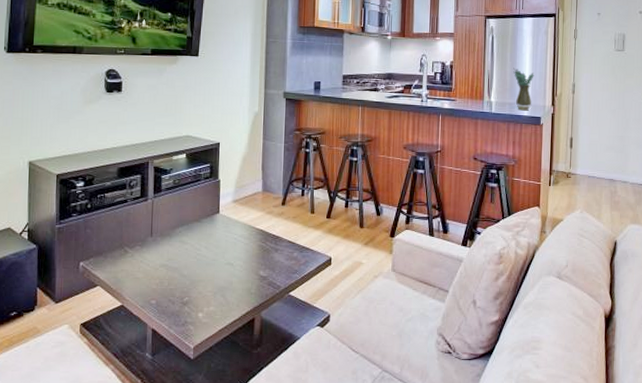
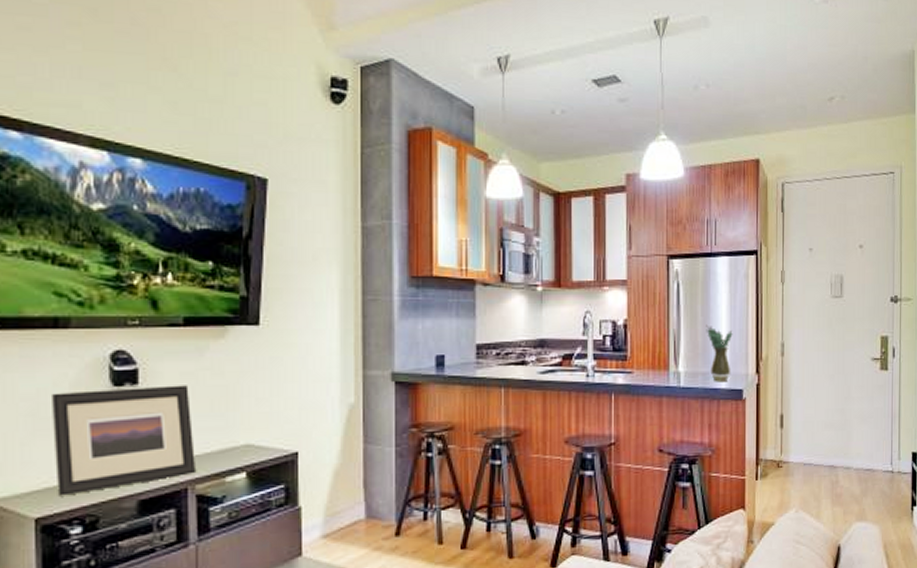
picture frame: none [69,93,155,161] -> present [50,385,195,496]

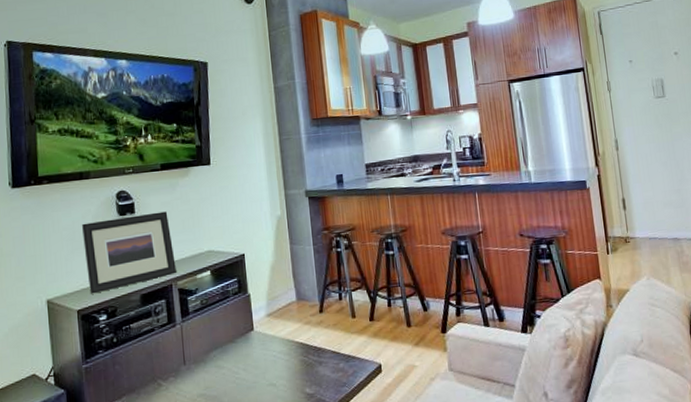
vase: present [706,324,733,382] -> none [547,131,574,177]

